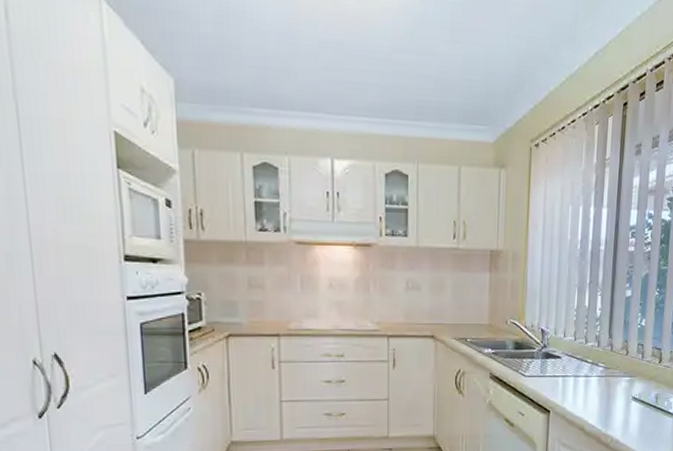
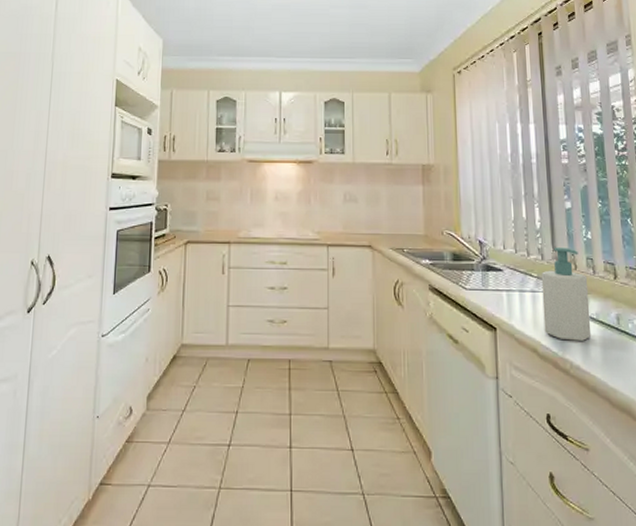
soap bottle: none [592,335,636,420] -> present [541,247,592,342]

